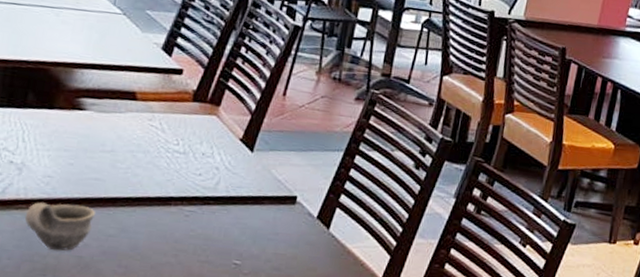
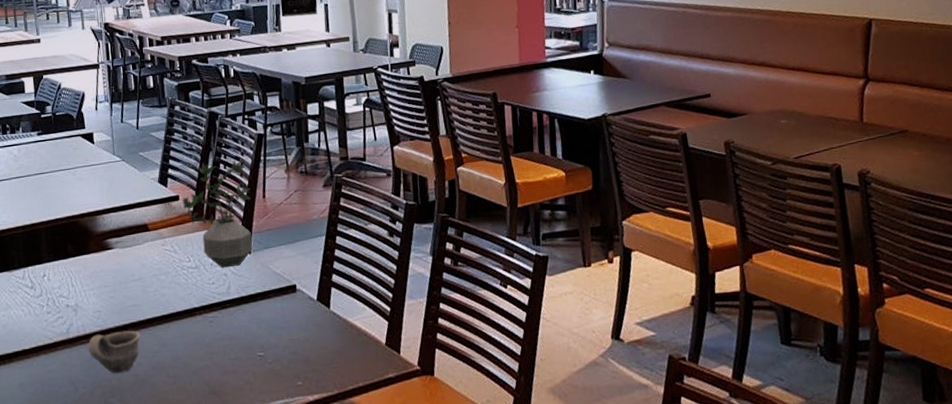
potted plant: none [185,40,272,162] -> present [182,160,252,268]

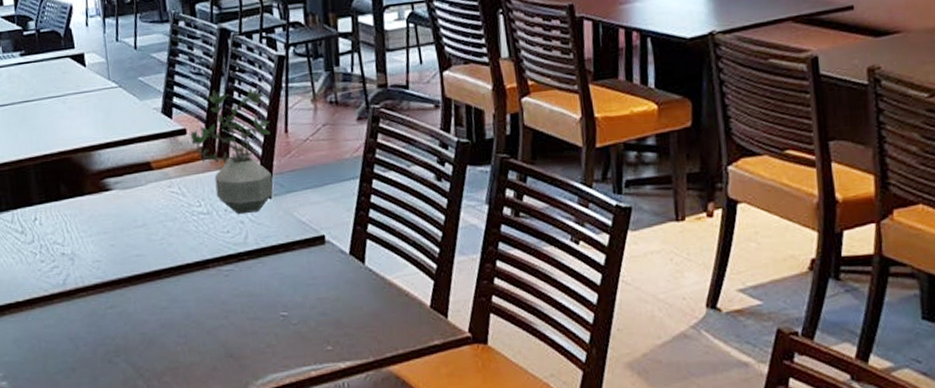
cup: present [87,330,140,374] -> none [87,283,146,332]

